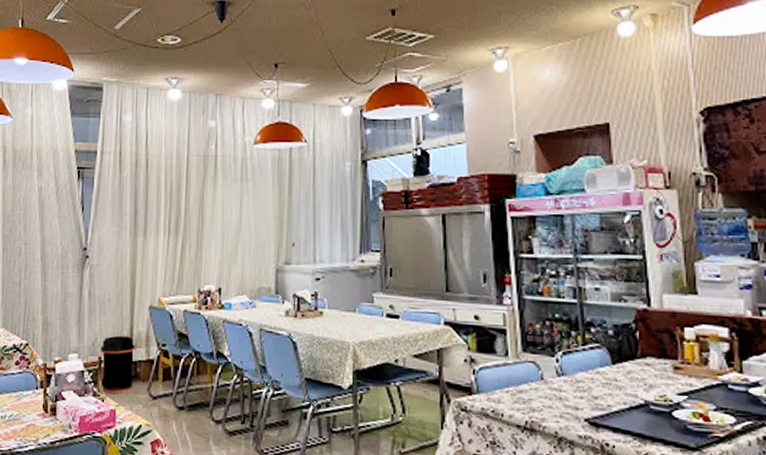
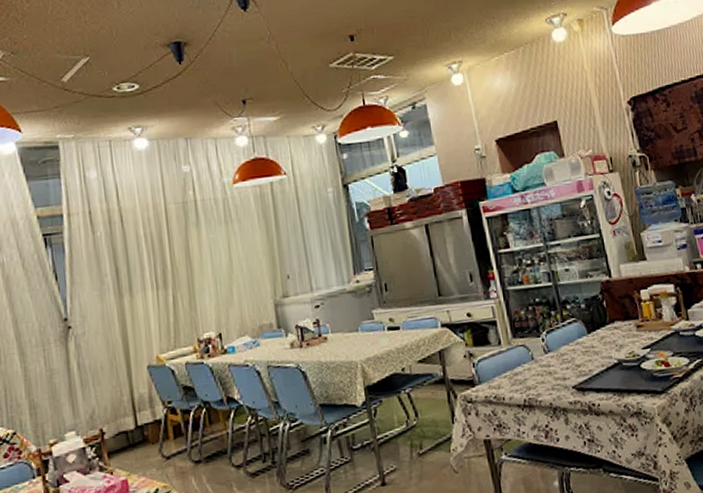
trash can: present [100,335,135,395] -> none [100,401,143,466]

